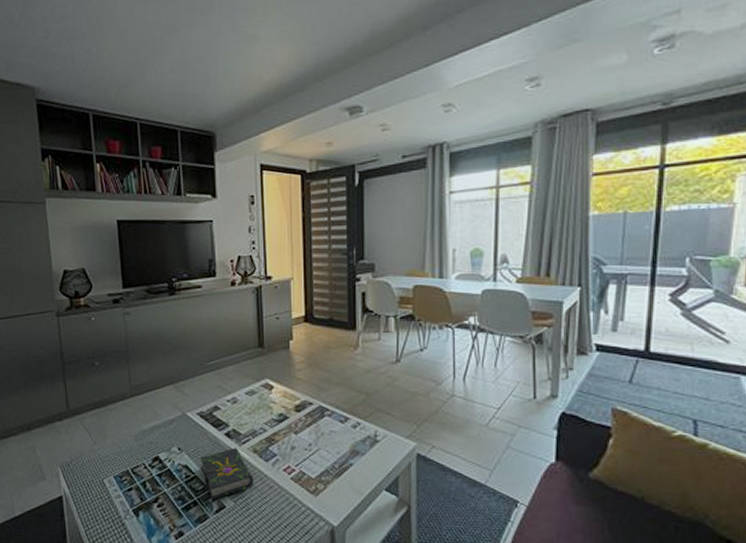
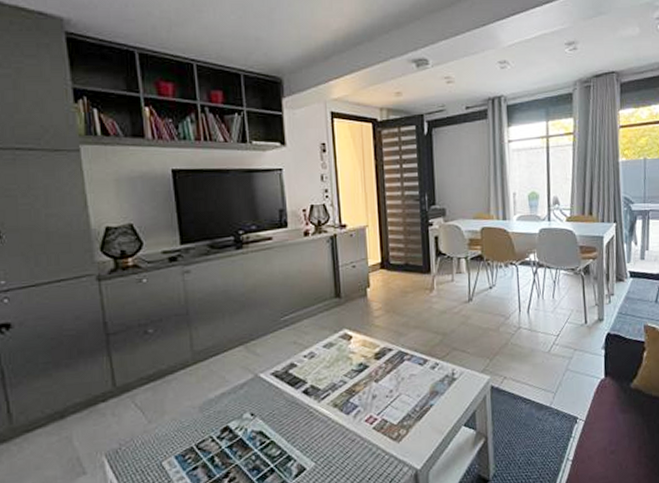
book: present [200,448,254,500] -> none [276,405,336,464]

